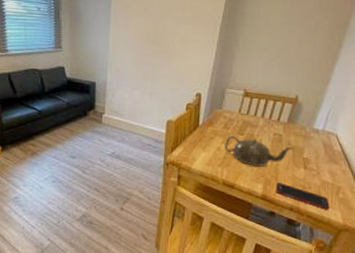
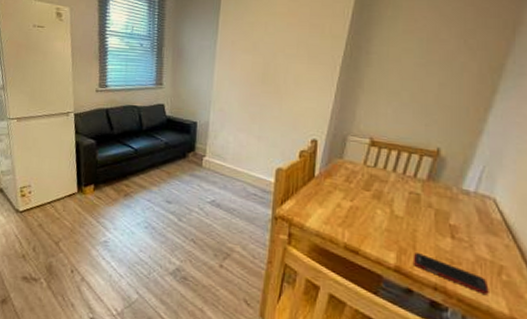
teapot: present [225,135,294,167] -> none [346,190,436,231]

